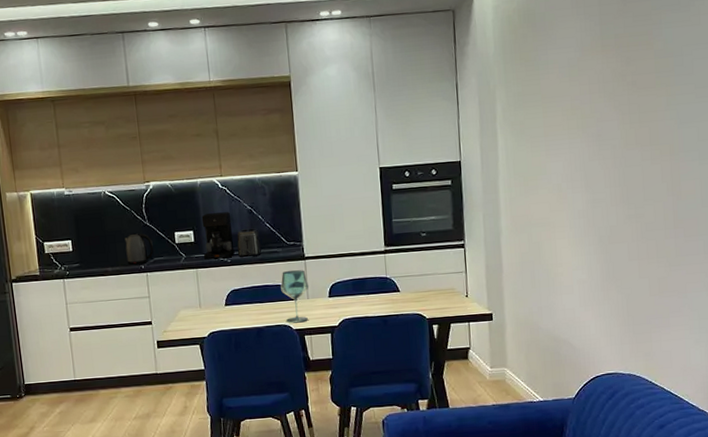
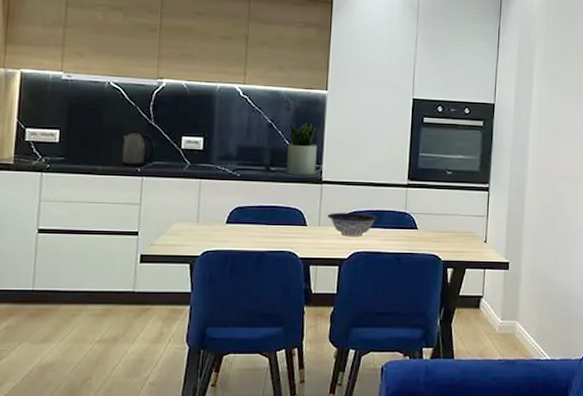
coffee maker: present [201,212,235,260] -> none [210,120,247,172]
toaster: present [237,228,262,258] -> none [250,143,277,174]
planter: none [267,204,300,255] -> present [283,122,318,177]
wine glass: present [280,270,309,323] -> none [291,194,323,251]
decorative bowl: none [314,282,362,307] -> present [327,212,379,238]

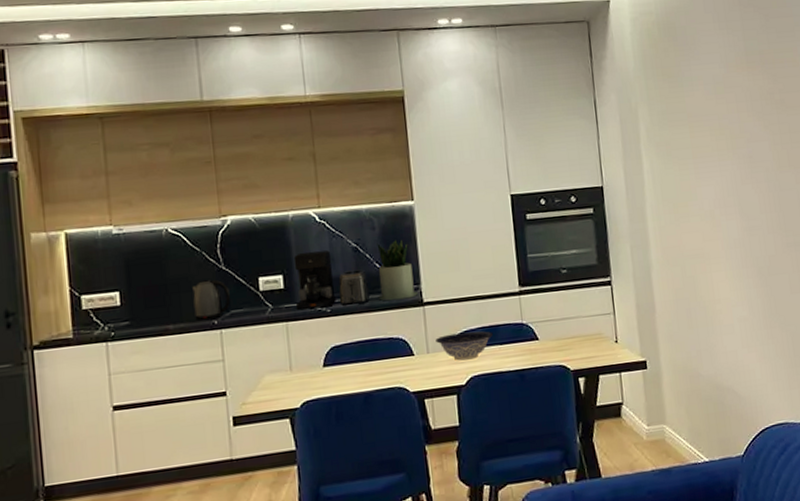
coffee maker: none [210,120,247,172] -> present [293,250,336,311]
toaster: none [250,143,277,174] -> present [338,269,371,307]

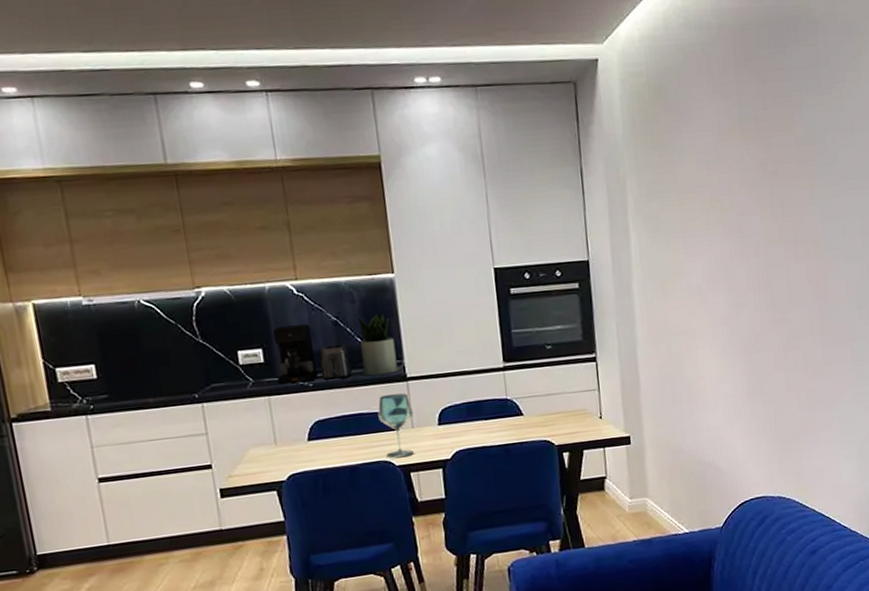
kettle: present [192,280,231,321] -> none [170,353,210,394]
wine glass: none [393,318,430,385] -> present [378,393,414,459]
decorative bowl: present [435,331,494,362] -> none [420,406,479,436]

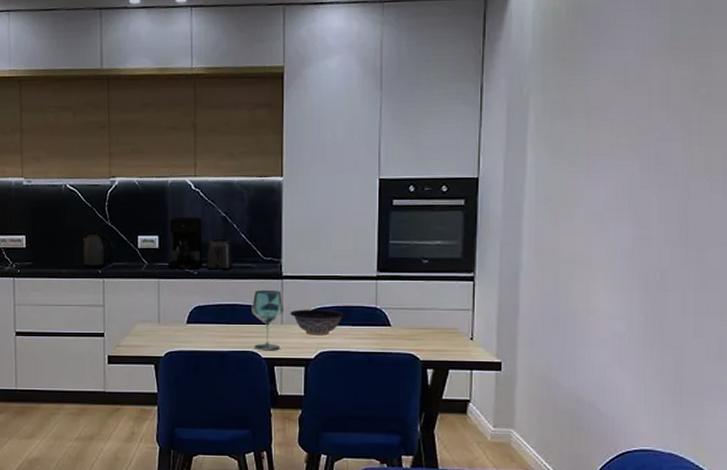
kettle: none [170,353,210,394] -> present [83,233,113,268]
planter: present [357,313,401,377] -> none [241,213,278,272]
decorative bowl: none [420,406,479,436] -> present [290,309,347,337]

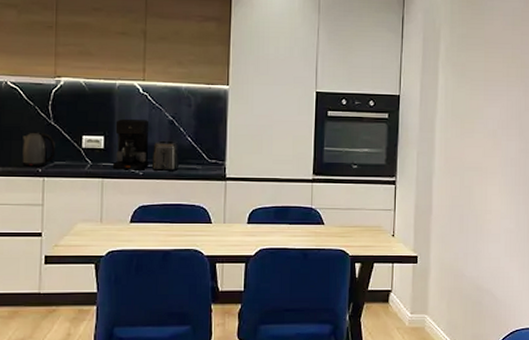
wine glass: present [252,290,285,351] -> none [195,191,227,249]
decorative bowl: present [290,309,347,337] -> none [232,209,285,235]

